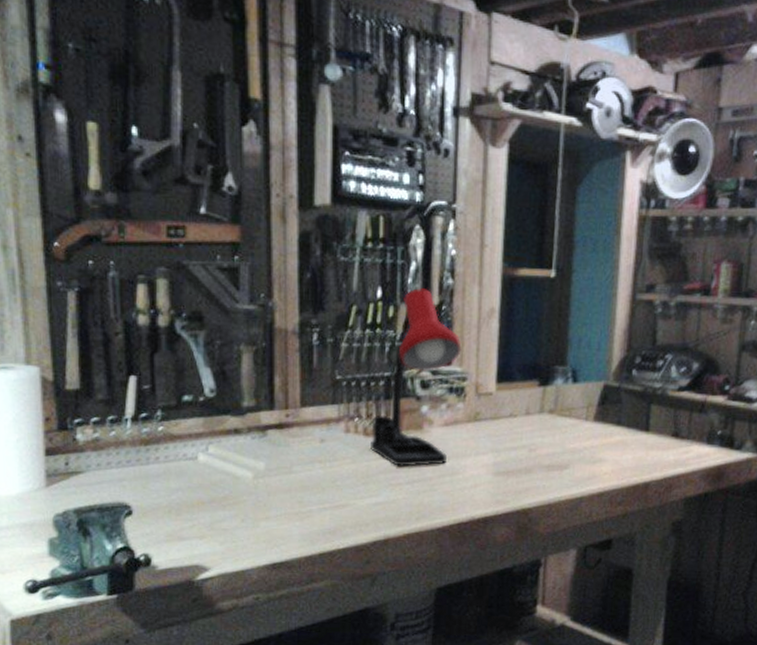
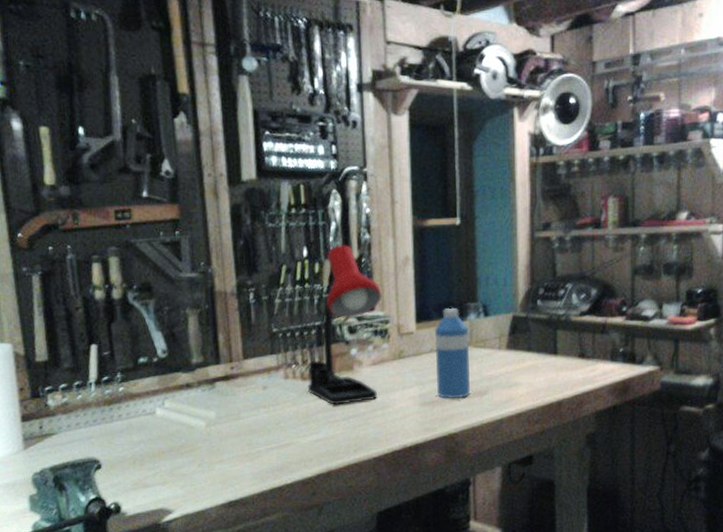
water bottle: none [512,369,554,470] -> present [435,307,470,398]

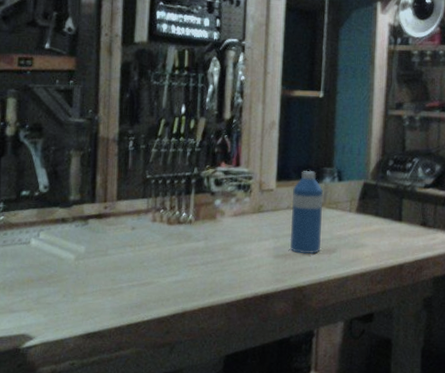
desk lamp: present [307,245,382,405] -> none [173,106,248,250]

